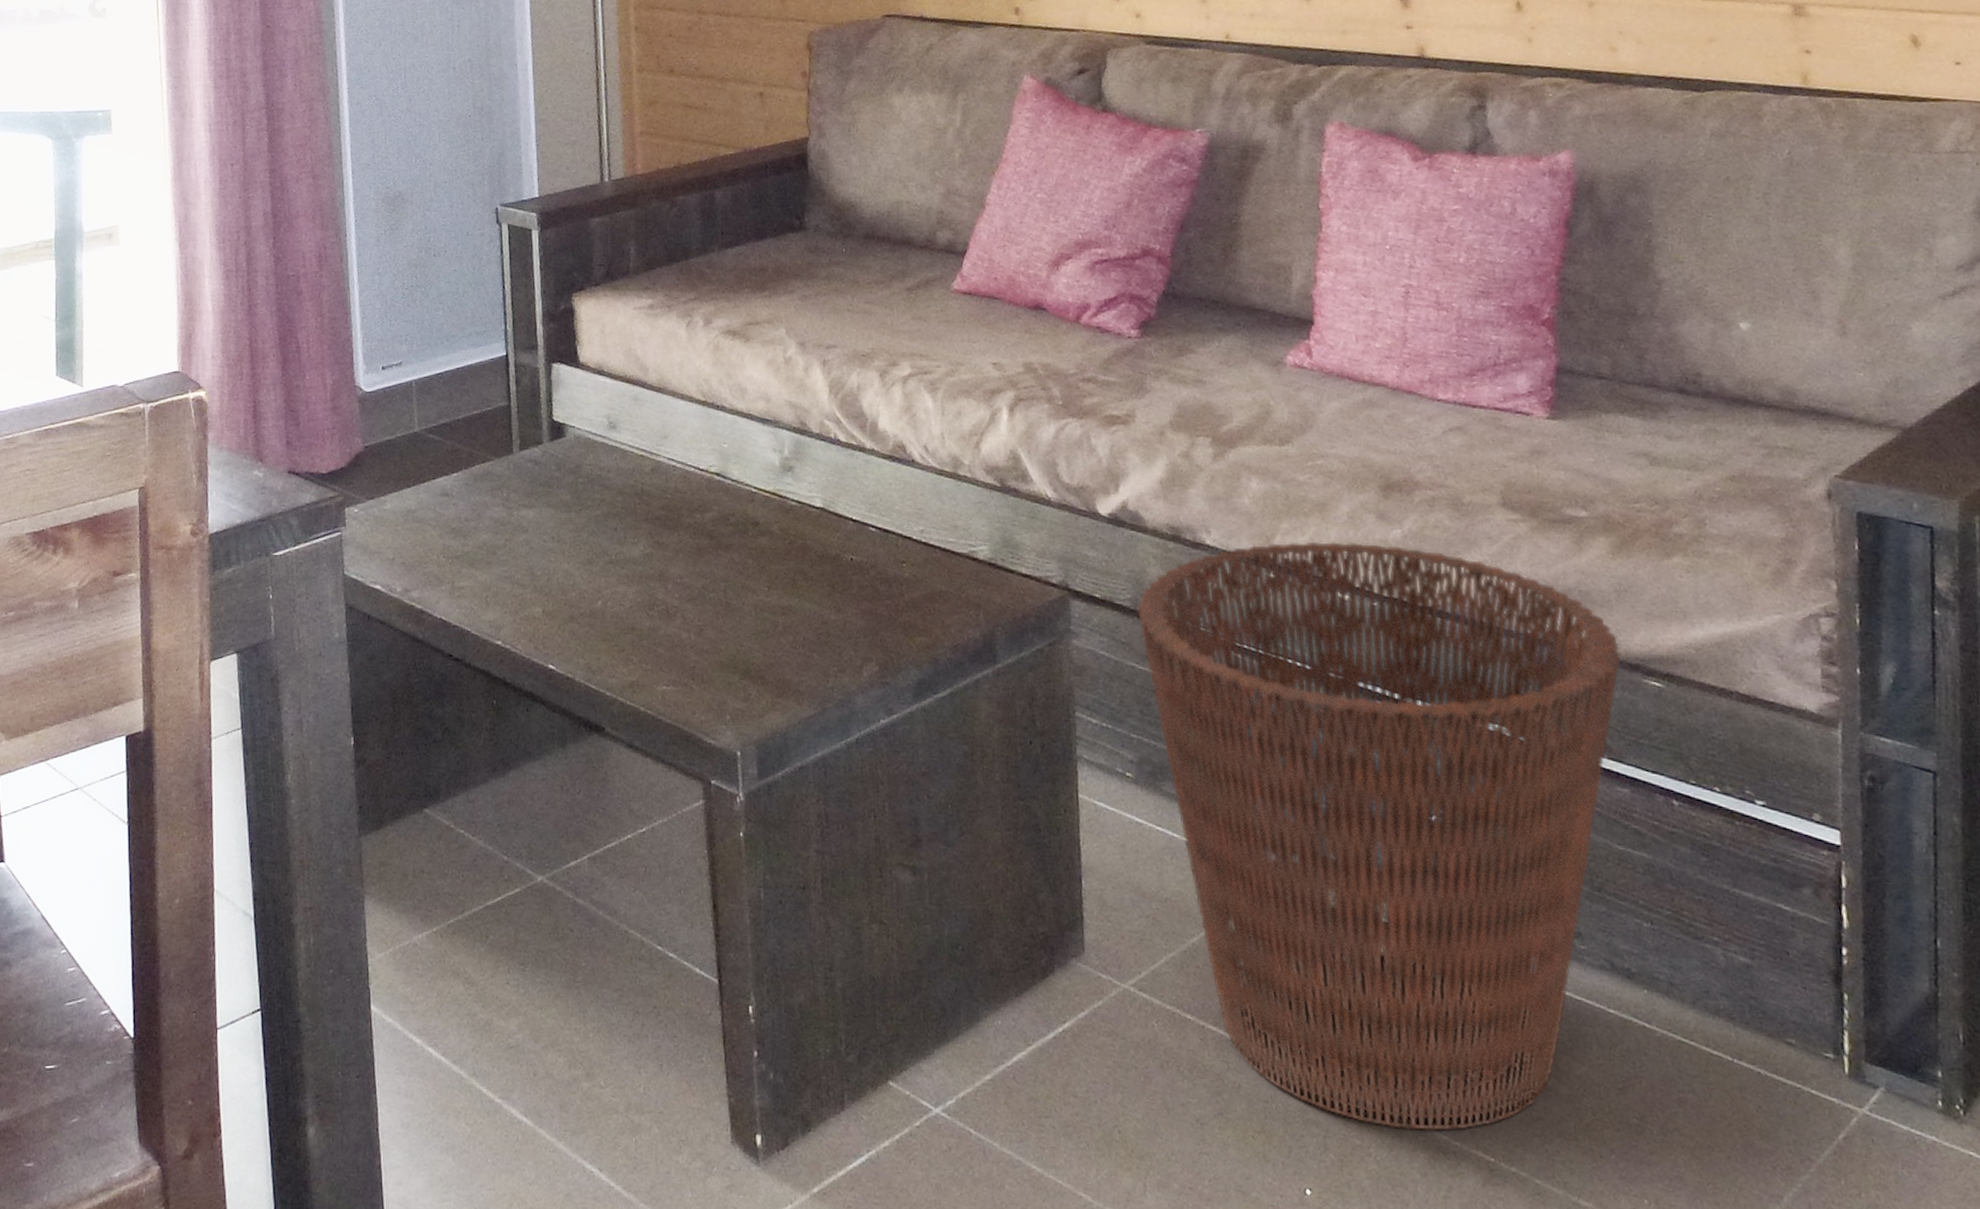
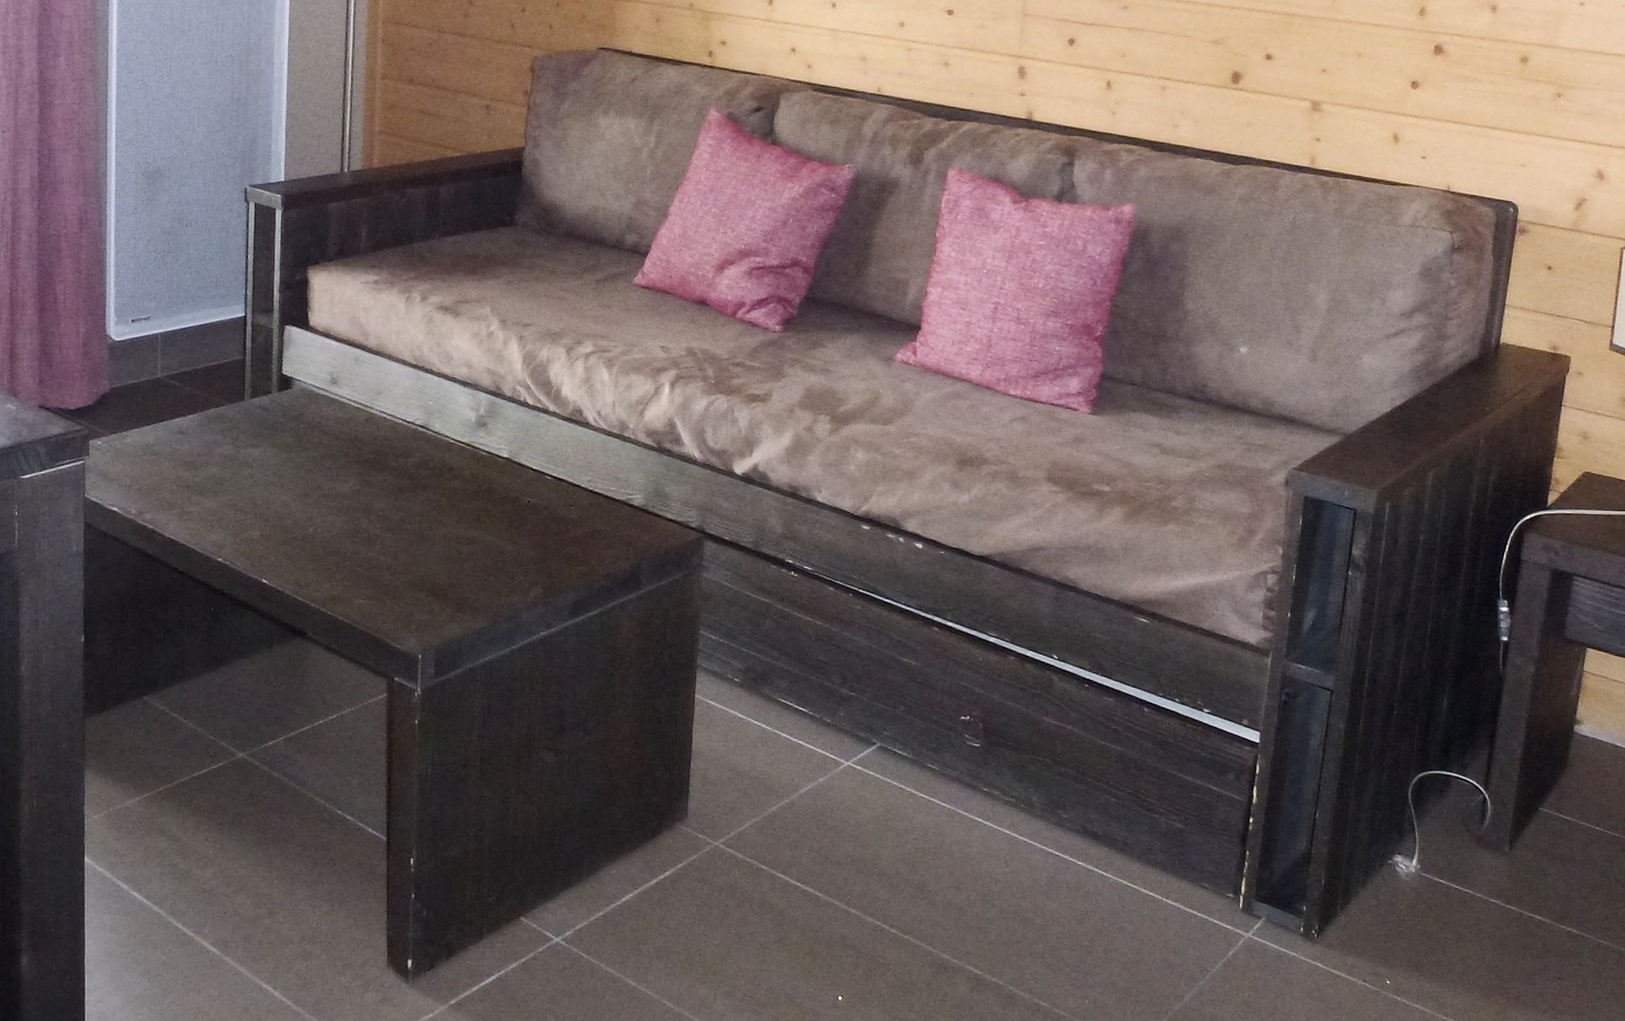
basket: present [1137,541,1622,1131] -> none [757,501,1121,952]

